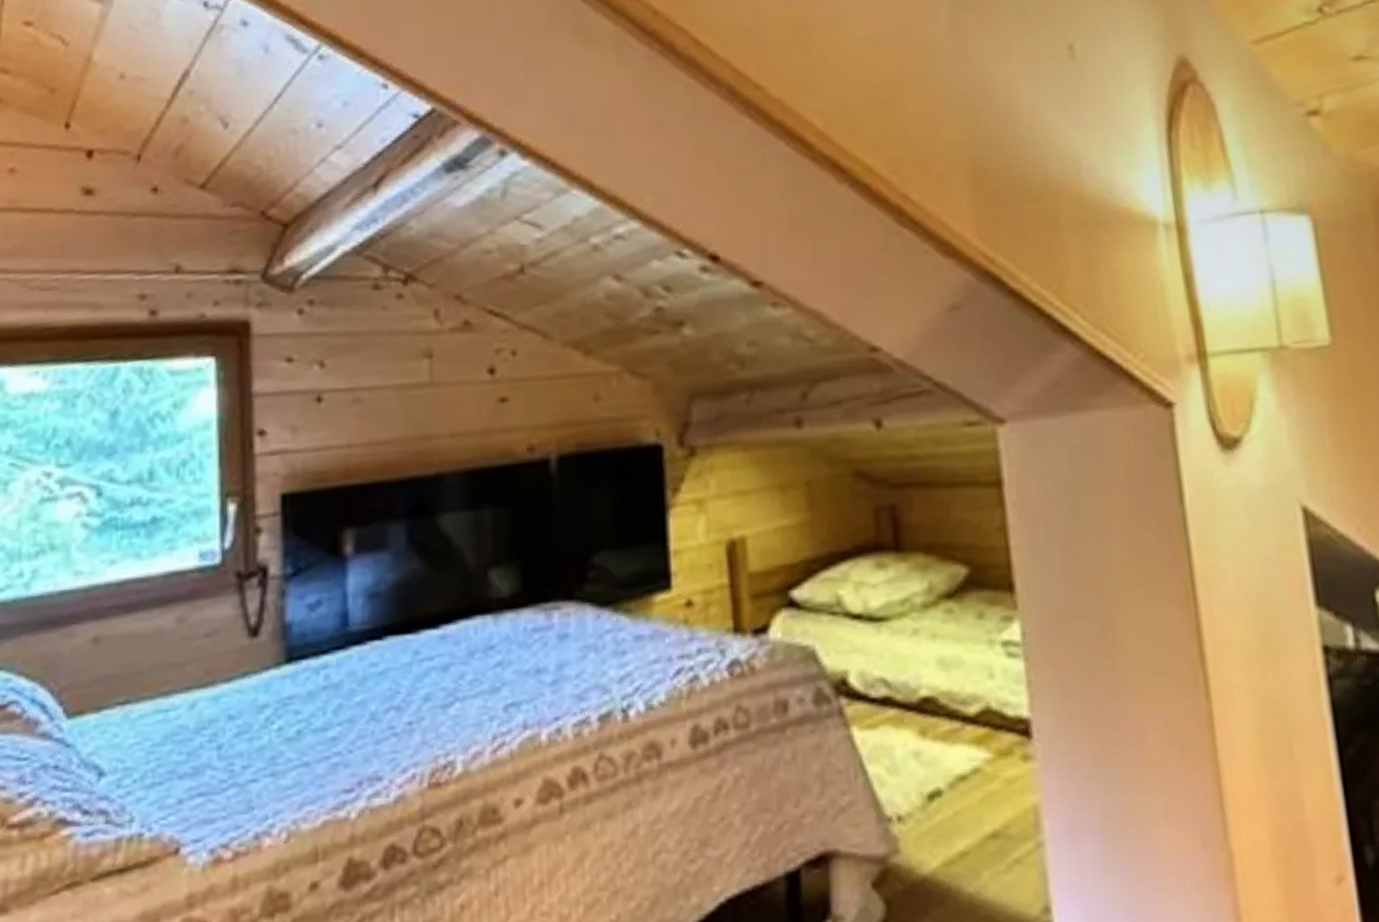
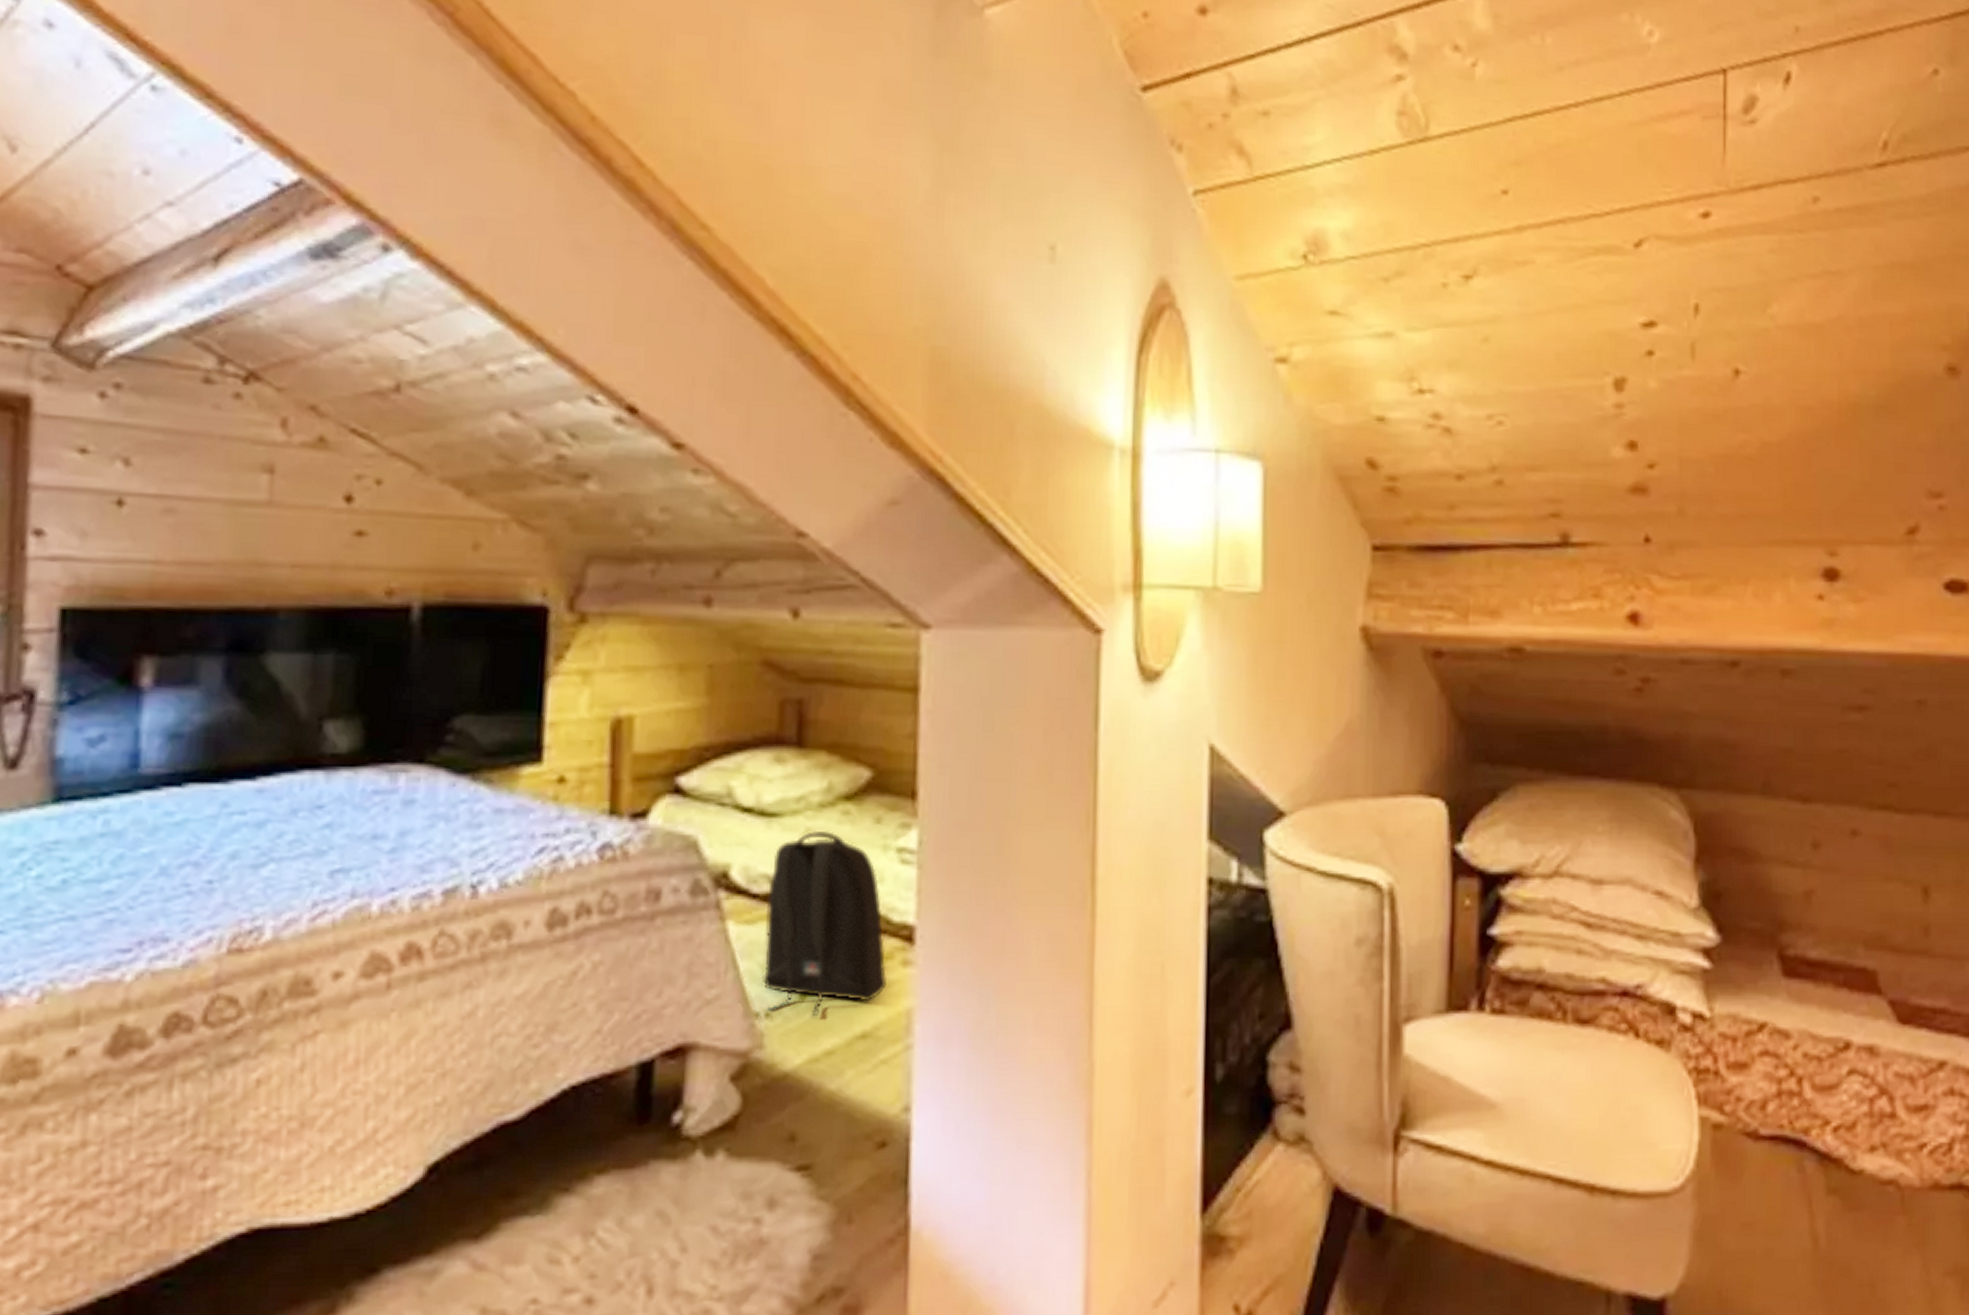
backpack: none [885,629,1010,817] -> present [762,830,888,1016]

